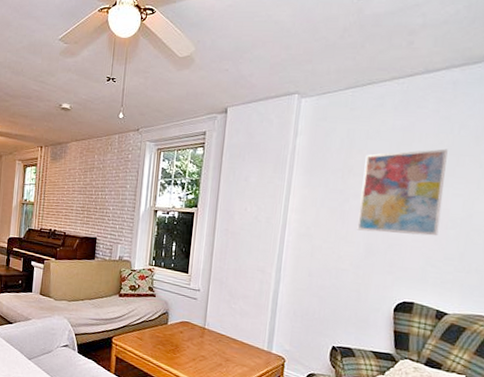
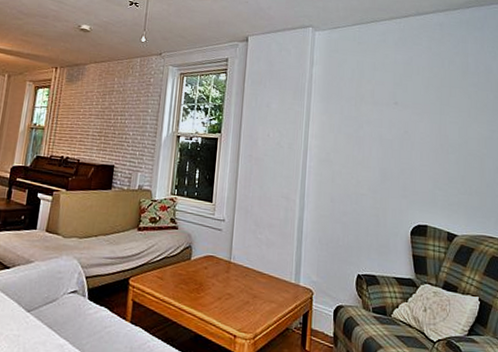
wall art: present [357,148,448,236] -> none [372,81,442,161]

